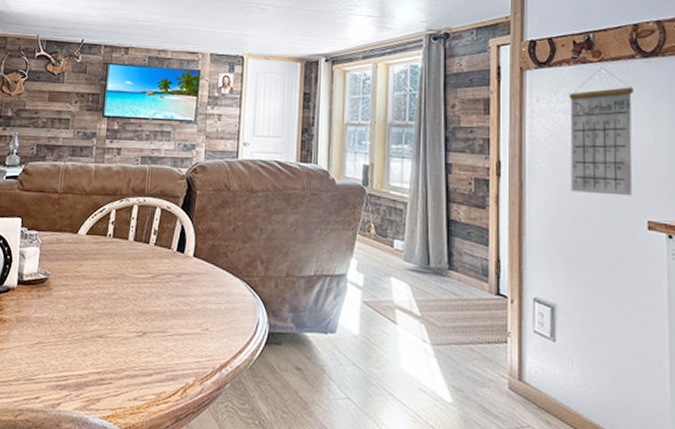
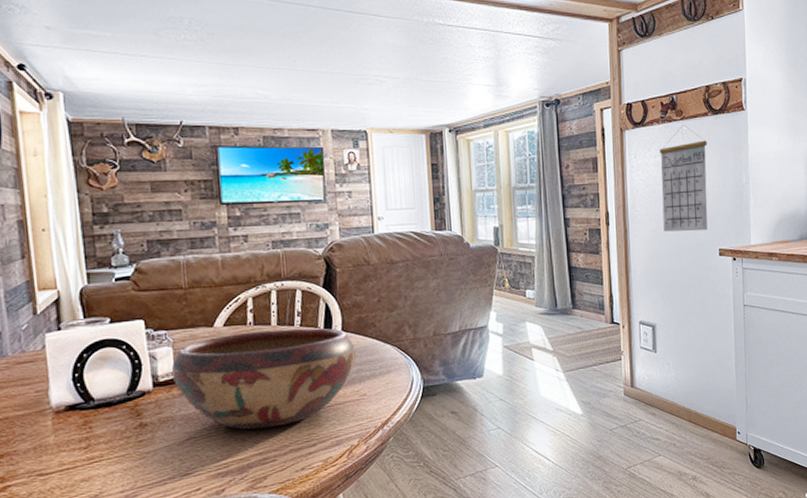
decorative bowl: none [34,243,204,348] -> present [171,328,356,430]

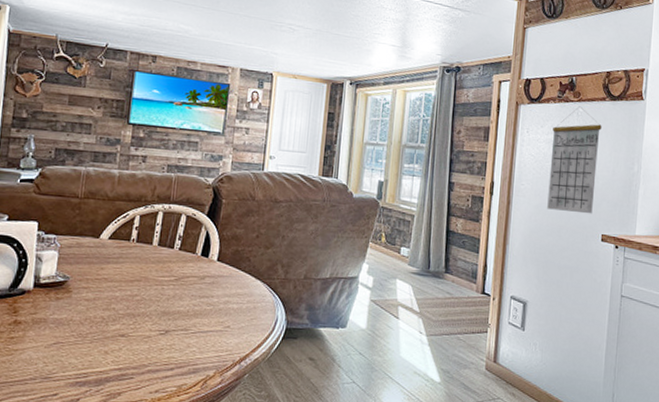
decorative bowl: present [171,328,356,430] -> none [52,247,227,345]

